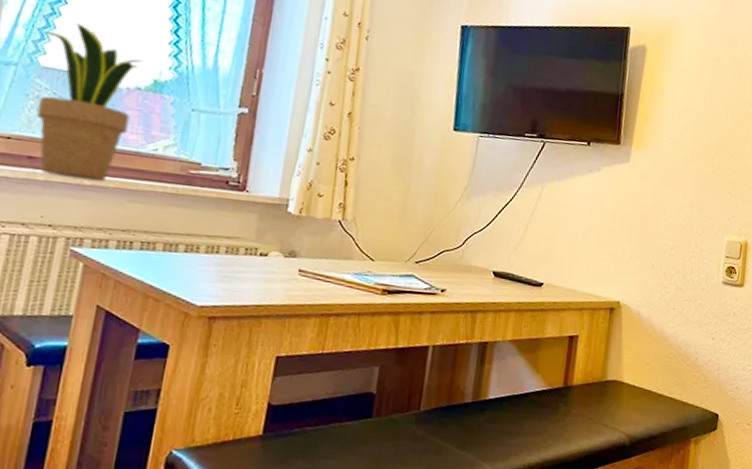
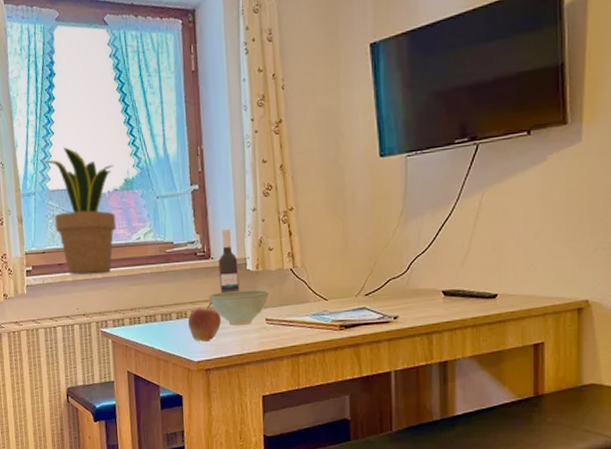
fruit: none [197,239,244,285] -> present [187,302,222,342]
bowl: none [232,230,310,273] -> present [208,289,270,326]
wine bottle: none [249,162,280,234] -> present [218,228,240,294]

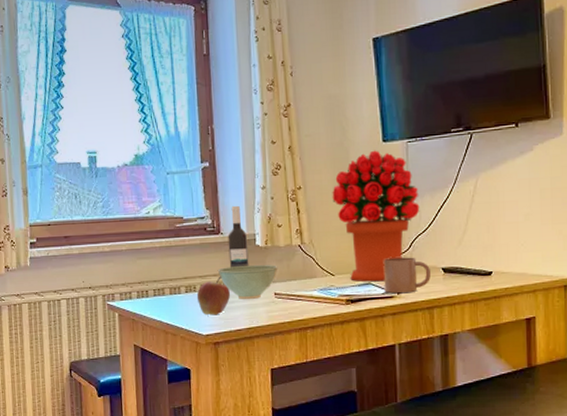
potted plant: present [44,147,117,276] -> none [52,121,126,249]
bouquet: none [325,166,419,307] -> present [332,150,420,282]
mug: none [379,279,430,319] -> present [383,257,431,294]

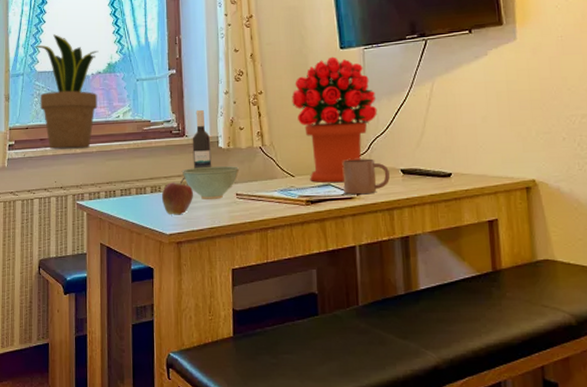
potted plant: none [52,121,126,249] -> present [34,34,99,150]

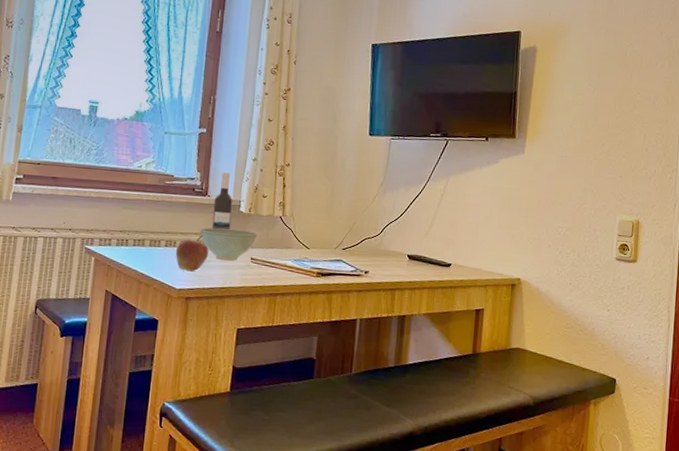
potted plant: present [34,34,99,150] -> none [56,71,128,194]
bouquet: present [292,56,378,183] -> none [317,141,395,260]
mug: present [342,158,390,195] -> none [353,239,397,274]

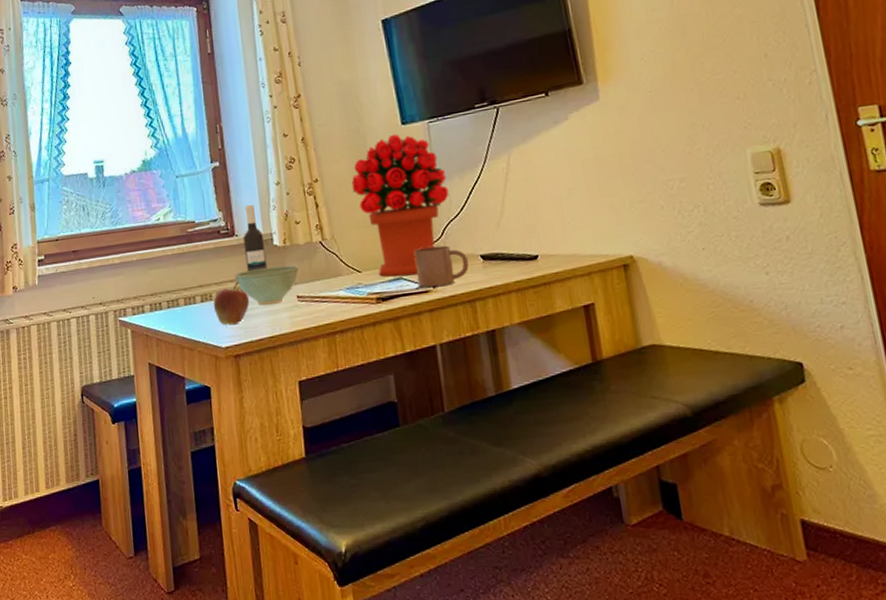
bouquet: none [317,141,395,260] -> present [351,134,450,277]
mug: none [353,239,397,274] -> present [413,245,469,288]

